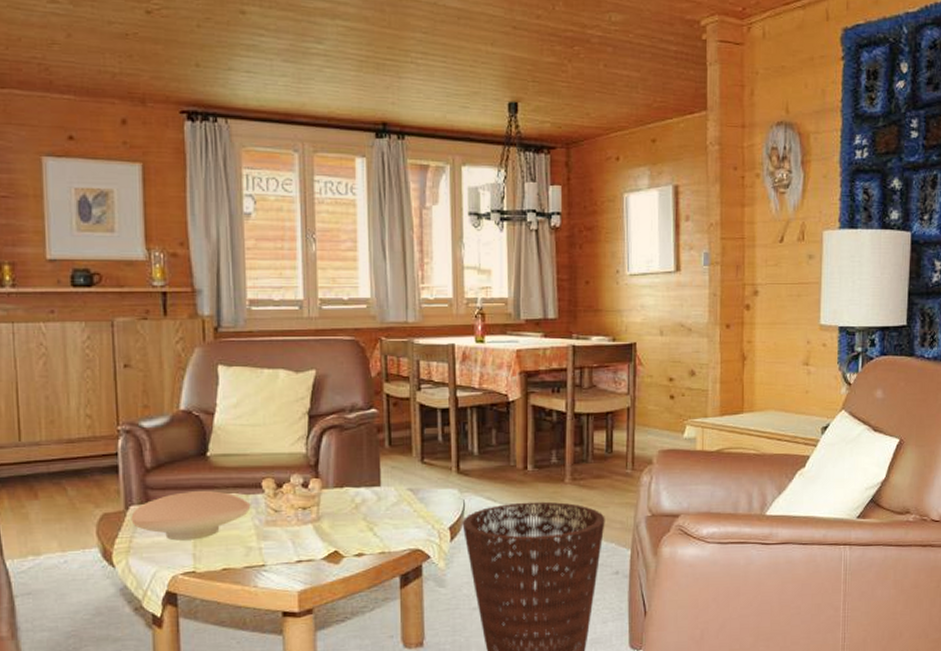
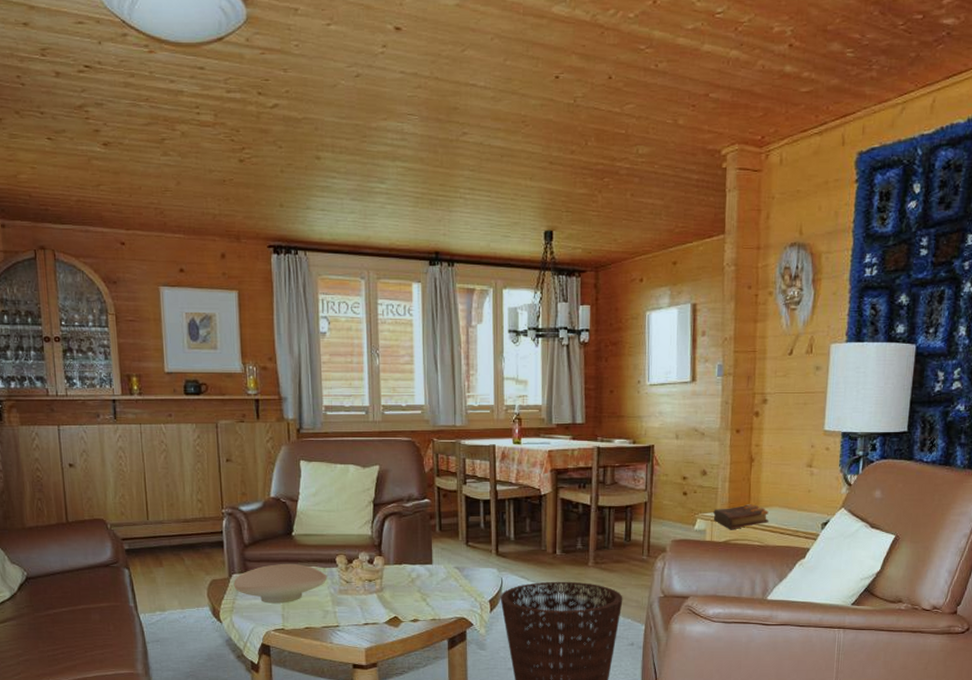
book: none [704,408,765,438] -> present [713,504,769,530]

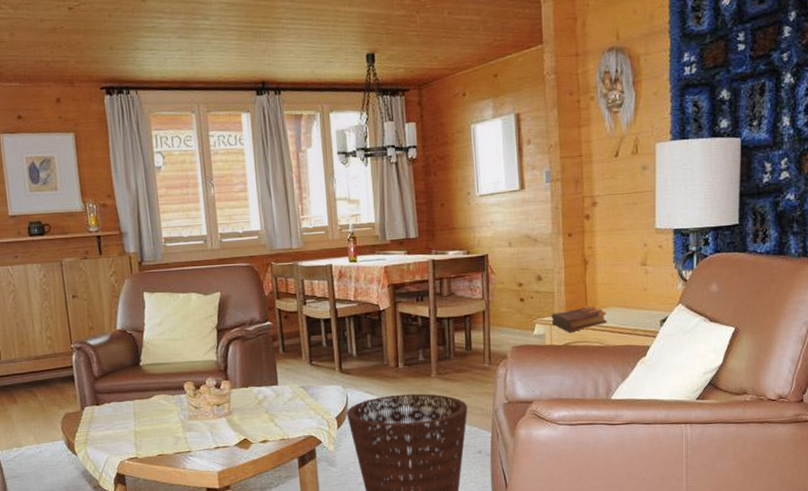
decorative bowl: present [233,563,327,604] -> none [86,392,177,434]

